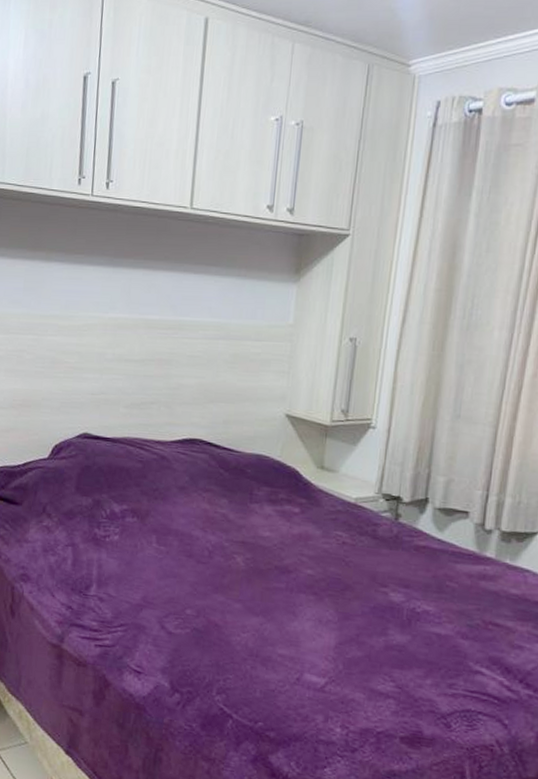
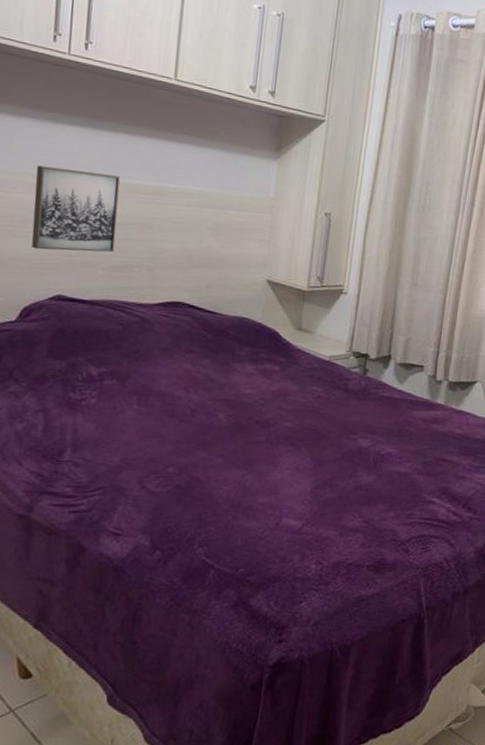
wall art: none [61,307,140,390] -> present [31,165,121,253]

